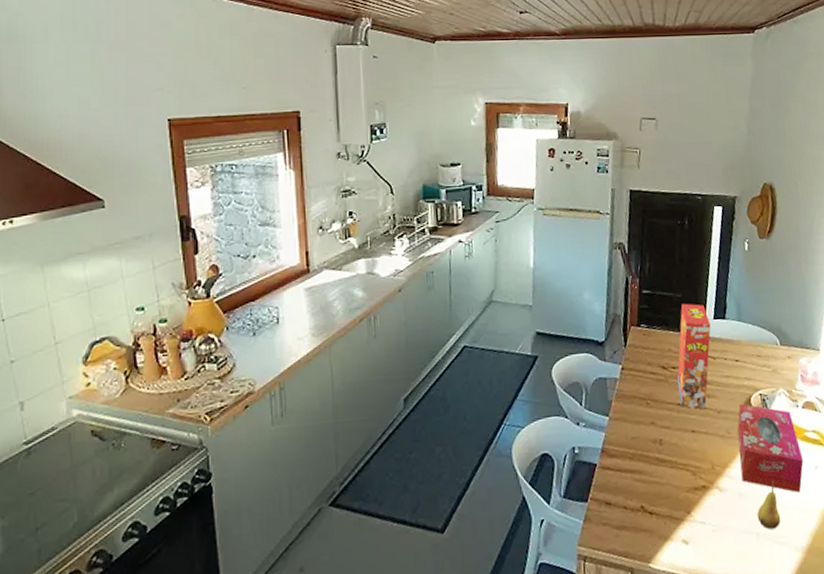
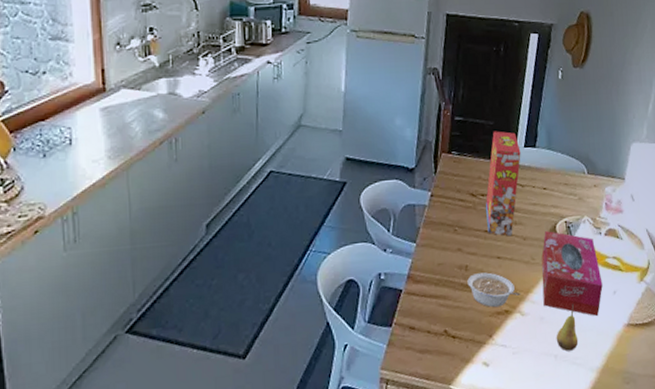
legume: none [662,446,718,483] -> present [467,272,521,308]

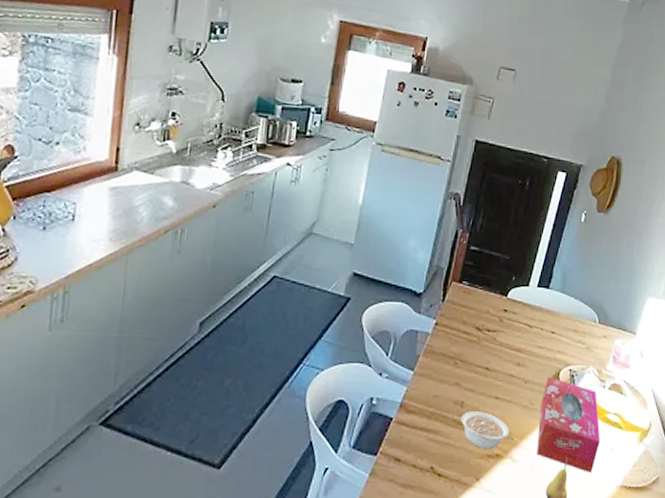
cereal box: present [486,131,521,237] -> none [489,266,533,377]

